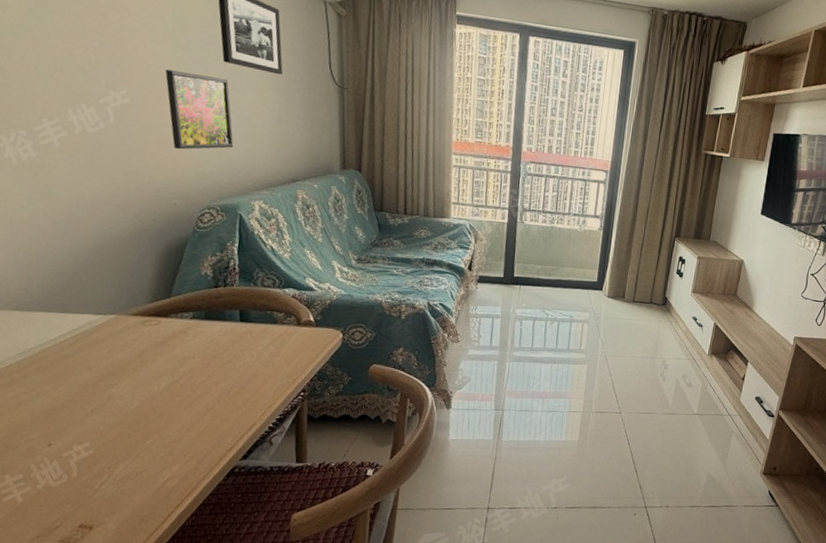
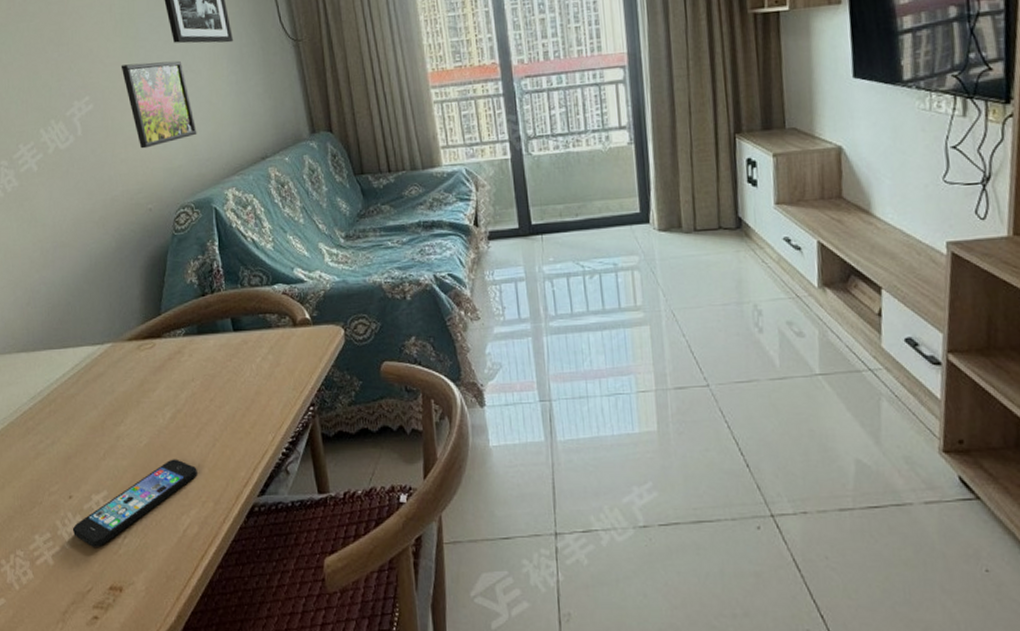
smartphone: none [47,421,185,490] -> present [72,459,197,547]

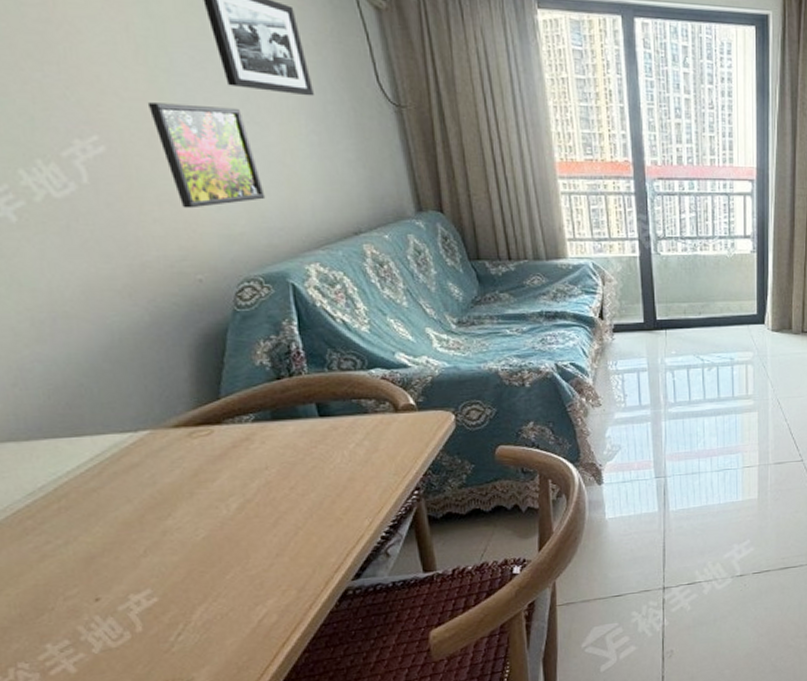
smartphone: present [72,459,197,547] -> none [102,550,275,649]

